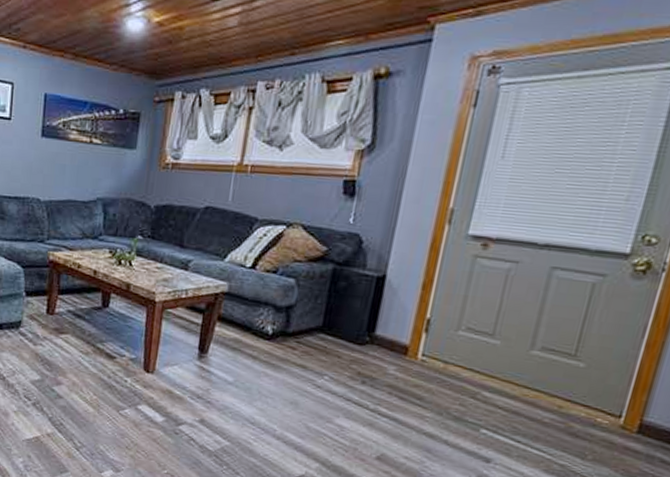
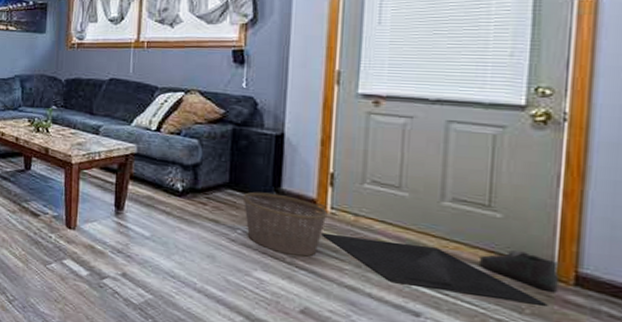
basket: none [334,336,418,404] -> present [242,191,328,257]
door mat: none [407,380,610,453] -> present [320,232,548,306]
shoe: none [553,399,627,439] -> present [478,250,559,292]

